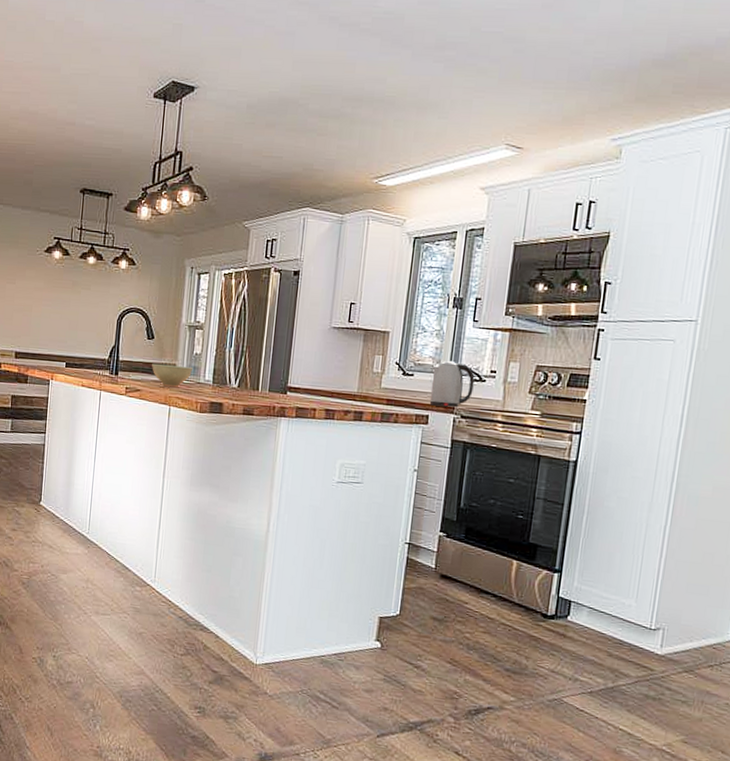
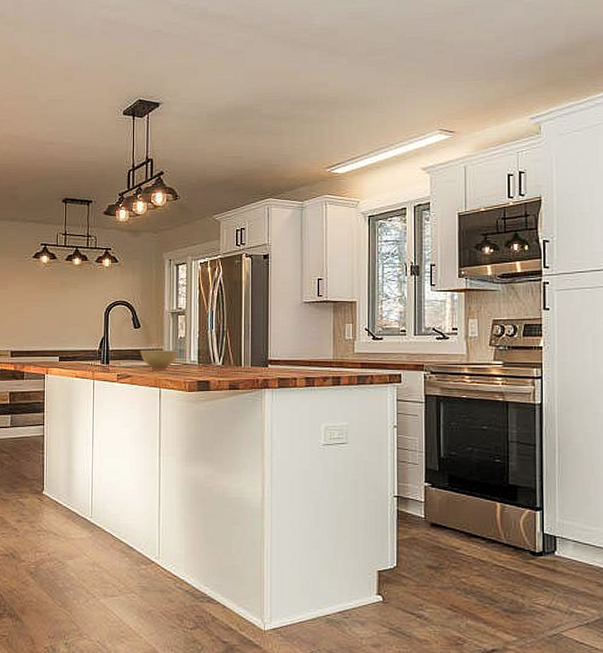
kettle: present [429,360,475,408] -> none [400,322,439,365]

